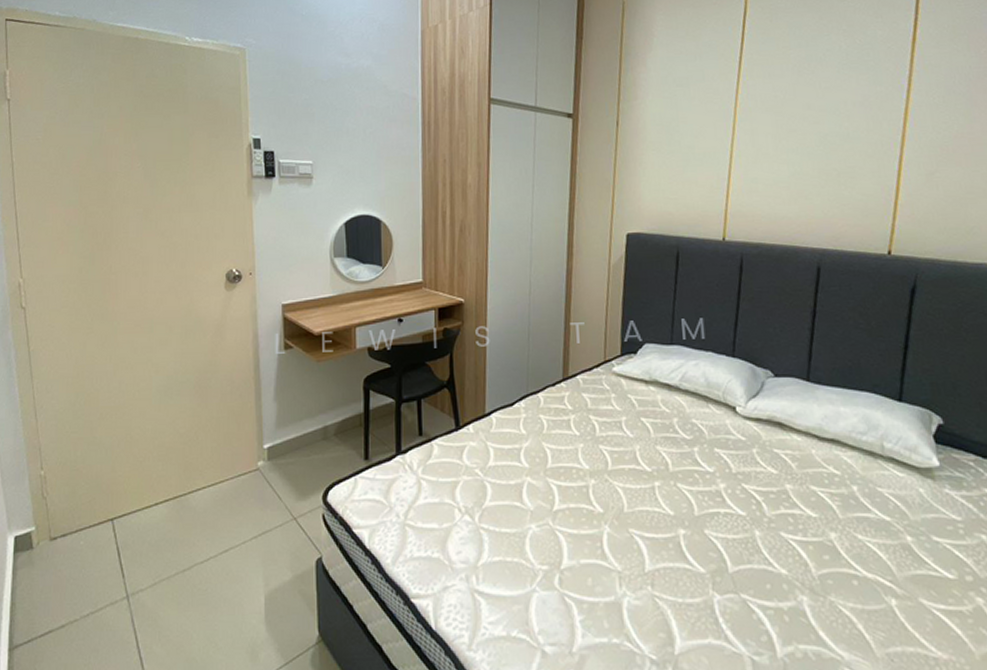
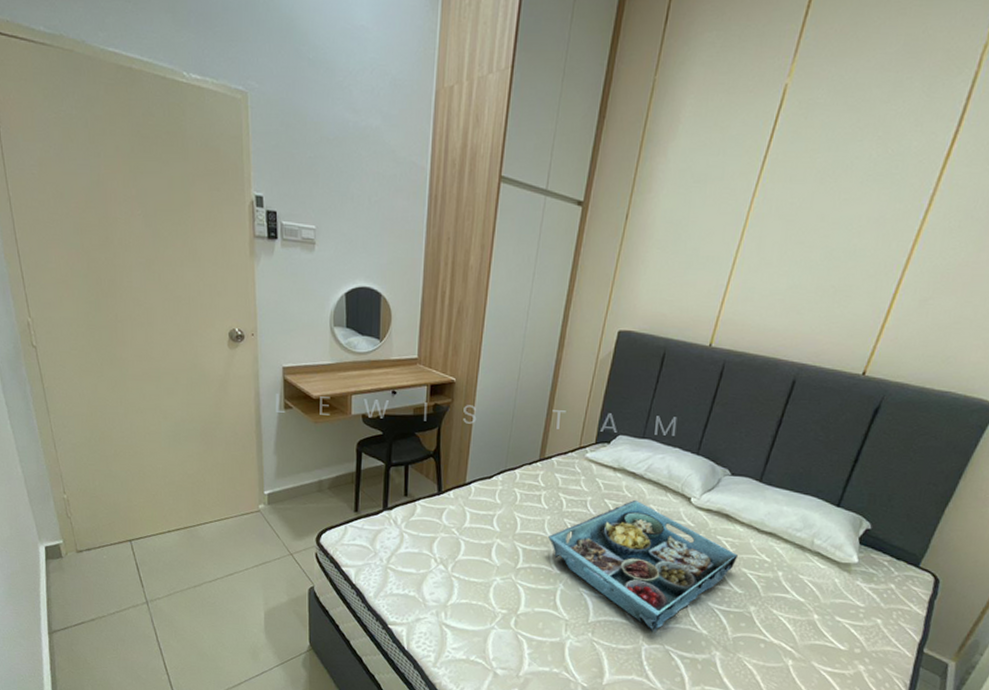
serving tray: none [584,415,802,578] -> present [548,499,738,633]

